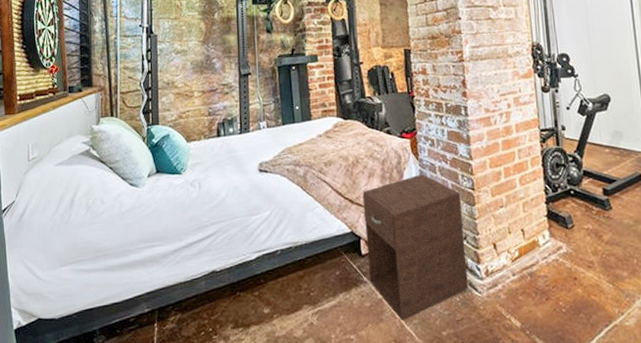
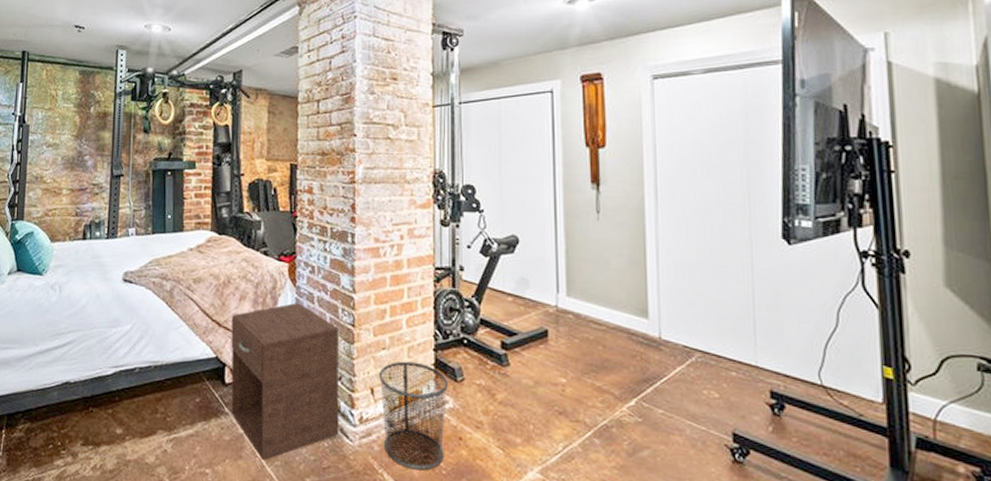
waste bin: none [499,215,563,312] -> present [379,361,449,471]

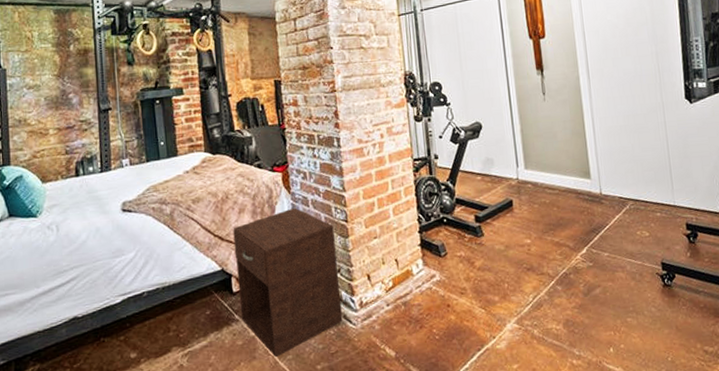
waste bin: present [379,361,449,471] -> none [373,245,436,340]

